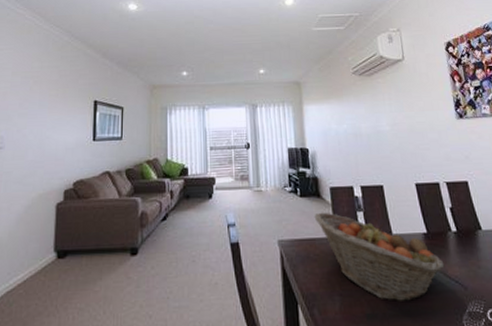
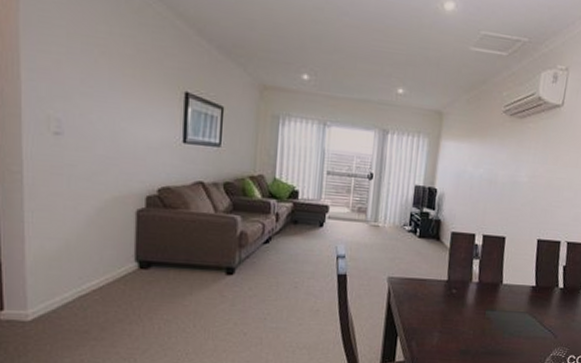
fruit basket: present [314,212,445,301] -> none [429,255,543,342]

